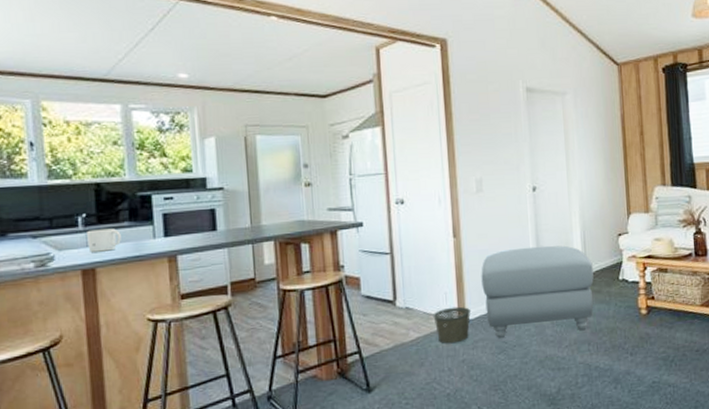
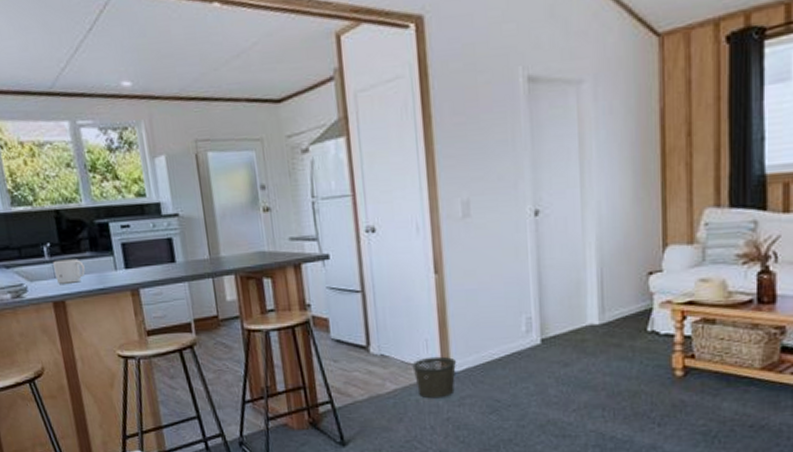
ottoman: present [481,245,594,339] -> none [468,285,612,397]

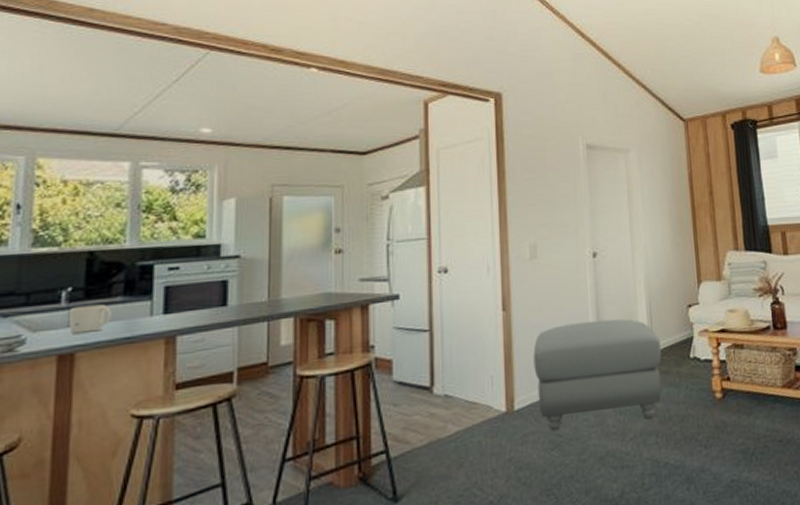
basket: present [412,356,456,399] -> none [476,392,520,439]
ottoman: none [468,285,612,397] -> present [533,319,661,432]

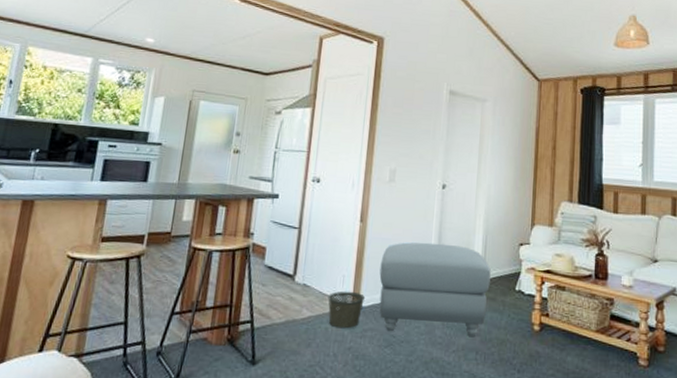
mug: present [69,304,111,334] -> none [33,164,64,187]
basket: none [476,392,520,439] -> present [328,291,364,329]

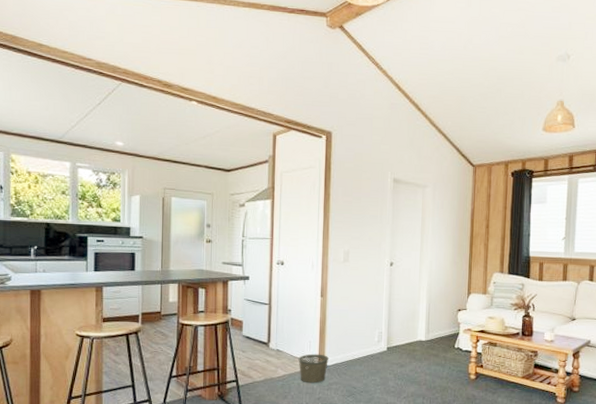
ottoman: present [379,242,491,336] -> none [340,311,434,385]

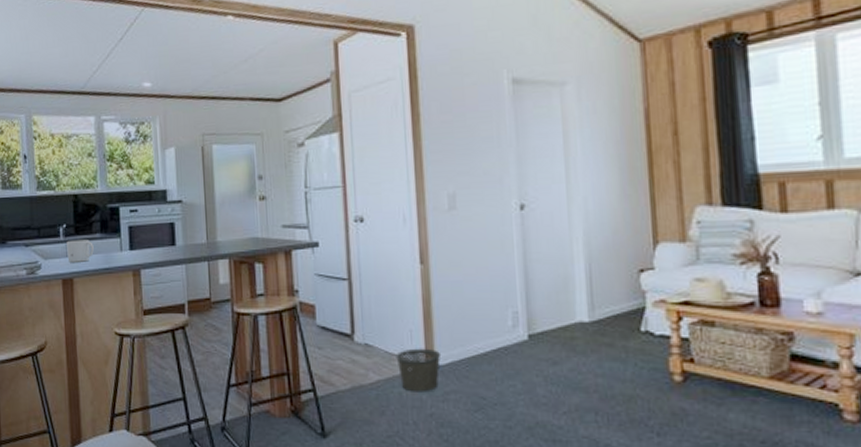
mug: none [37,259,62,278] -> present [67,239,94,263]

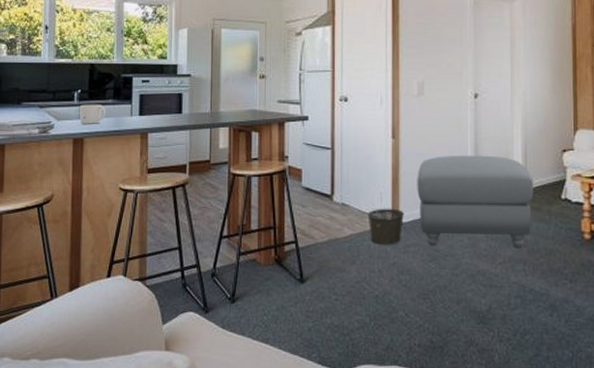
ottoman: none [453,280,603,393] -> present [417,155,533,248]

